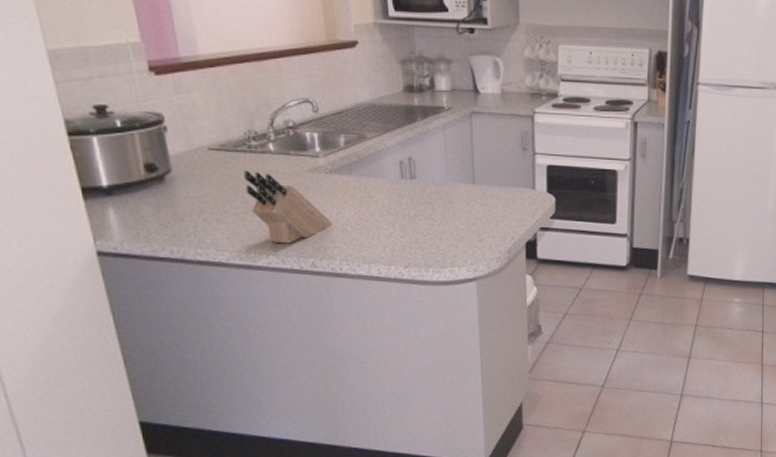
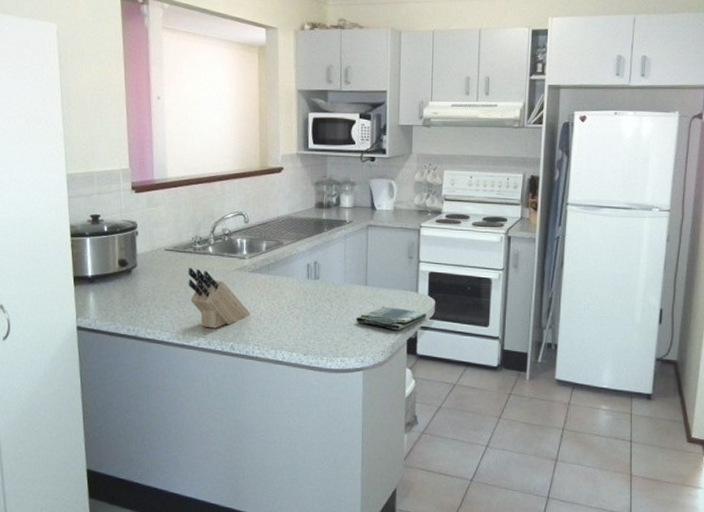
dish towel: none [463,207,546,234] -> present [355,306,426,331]

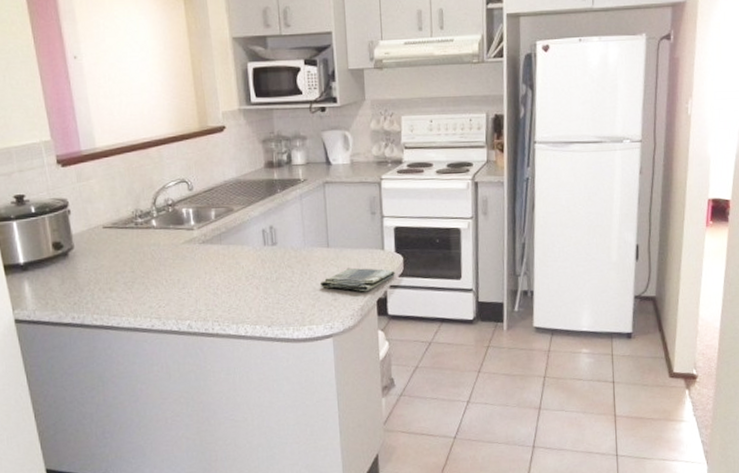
knife block: present [188,267,251,329] -> none [132,244,206,308]

